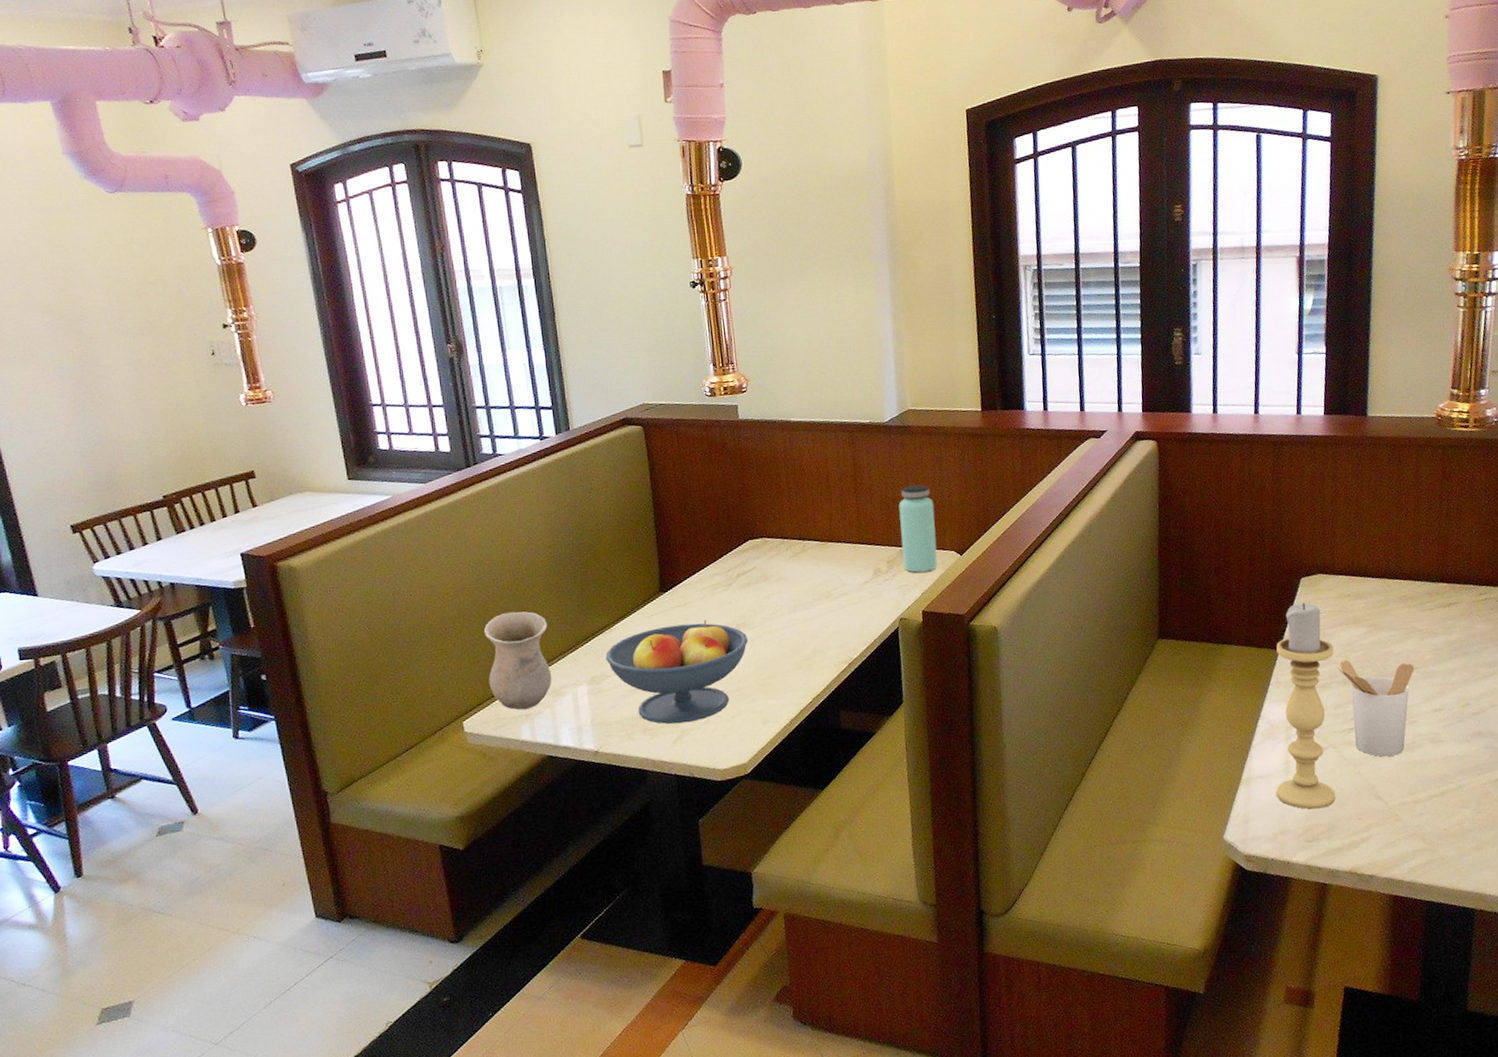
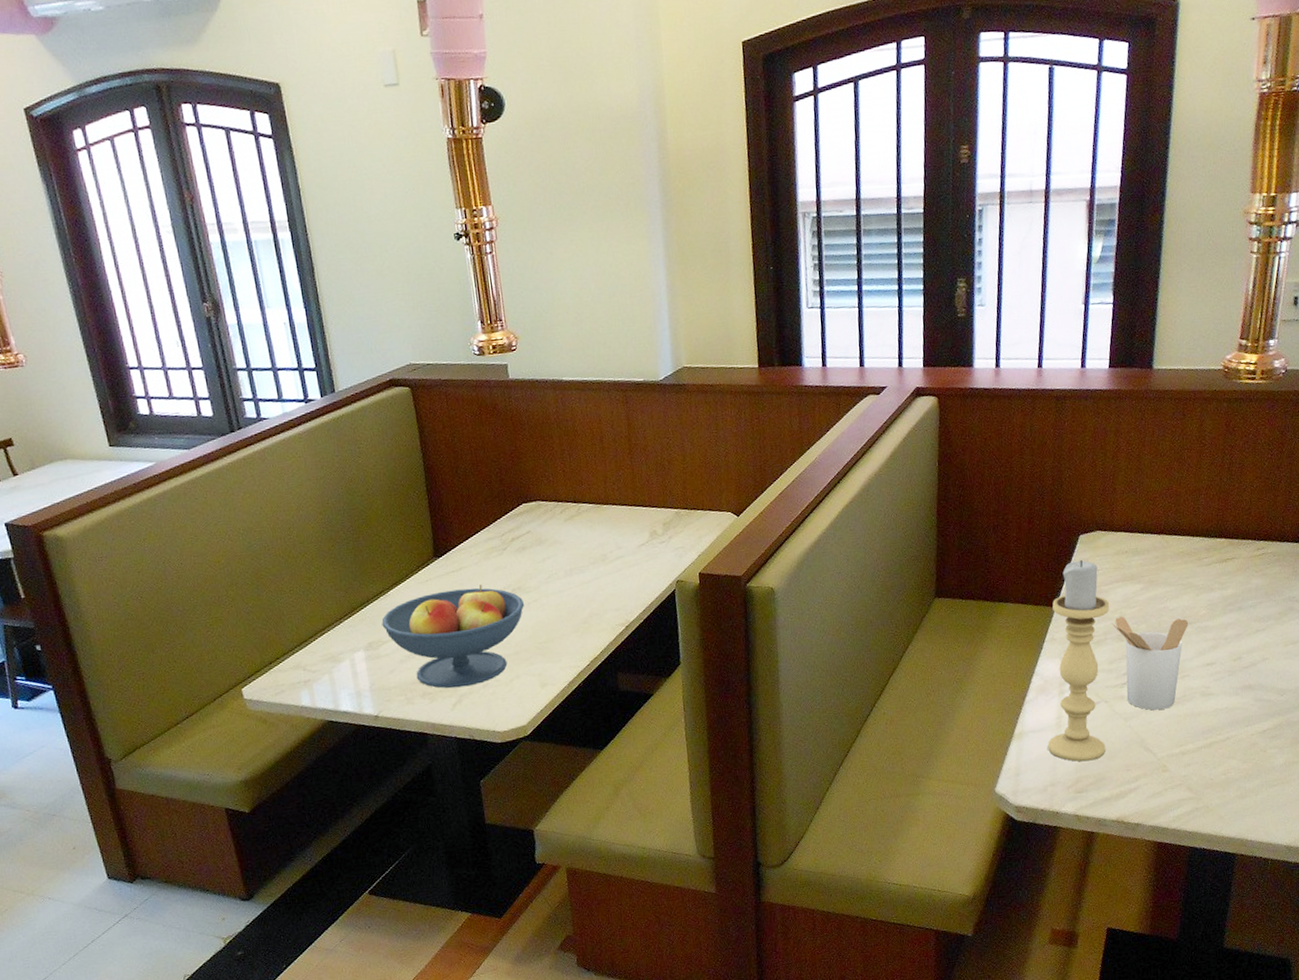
vase: present [483,611,552,710] -> none [257,578,329,677]
bottle: present [898,484,938,573] -> none [674,444,714,535]

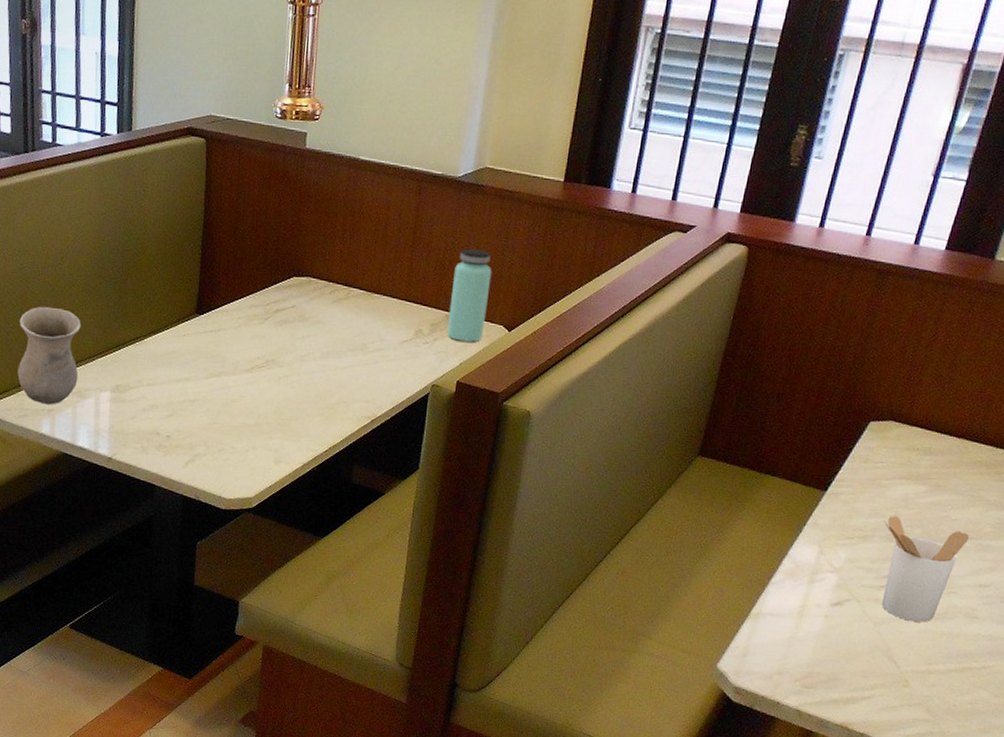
vase: none [257,578,329,677] -> present [17,306,81,405]
fruit bowl: present [381,584,525,689] -> none [132,348,276,448]
bottle: none [674,444,714,535] -> present [447,248,492,342]
candle holder: present [1047,560,1110,762] -> none [783,447,887,659]

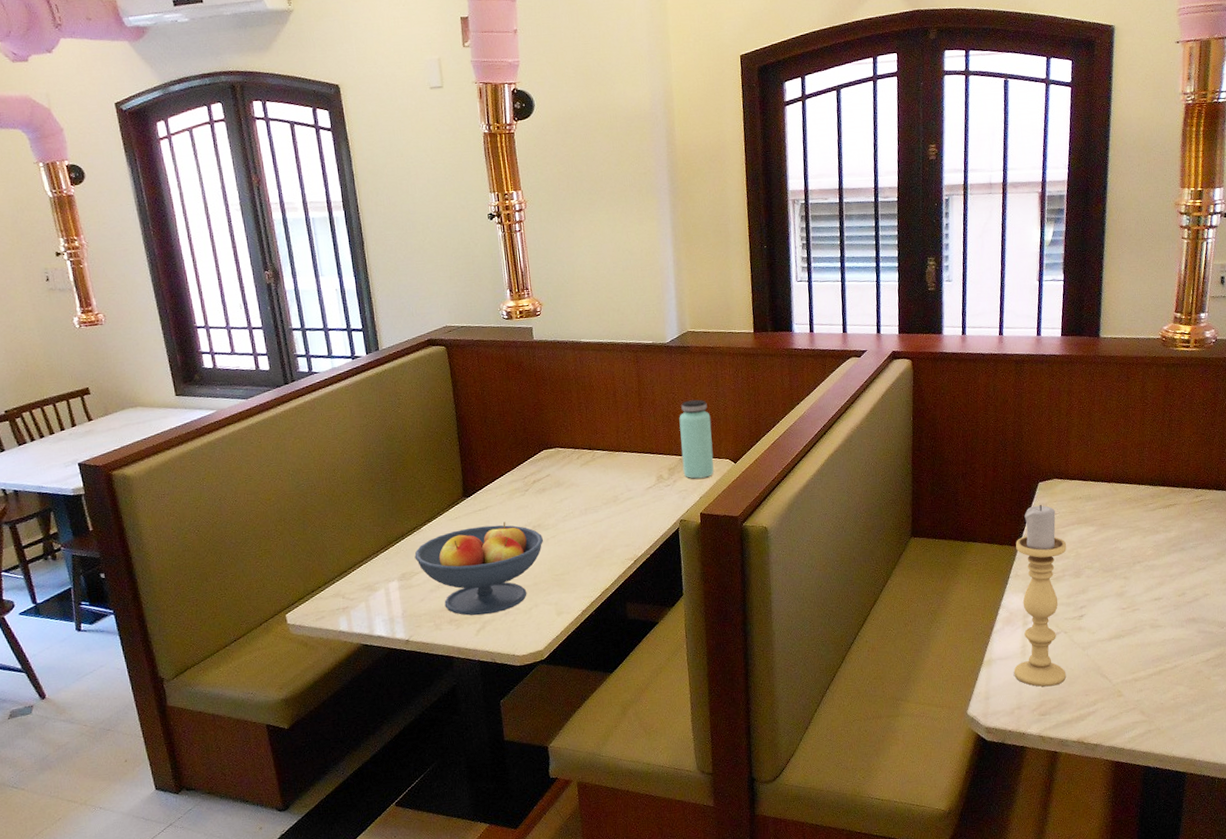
vase: present [17,306,81,405] -> none [303,515,366,604]
fruit bowl: none [132,348,276,448] -> present [414,522,544,616]
candle holder: none [783,447,887,659] -> present [1014,505,1067,687]
utensil holder: present [881,515,970,622] -> none [1069,555,1138,641]

